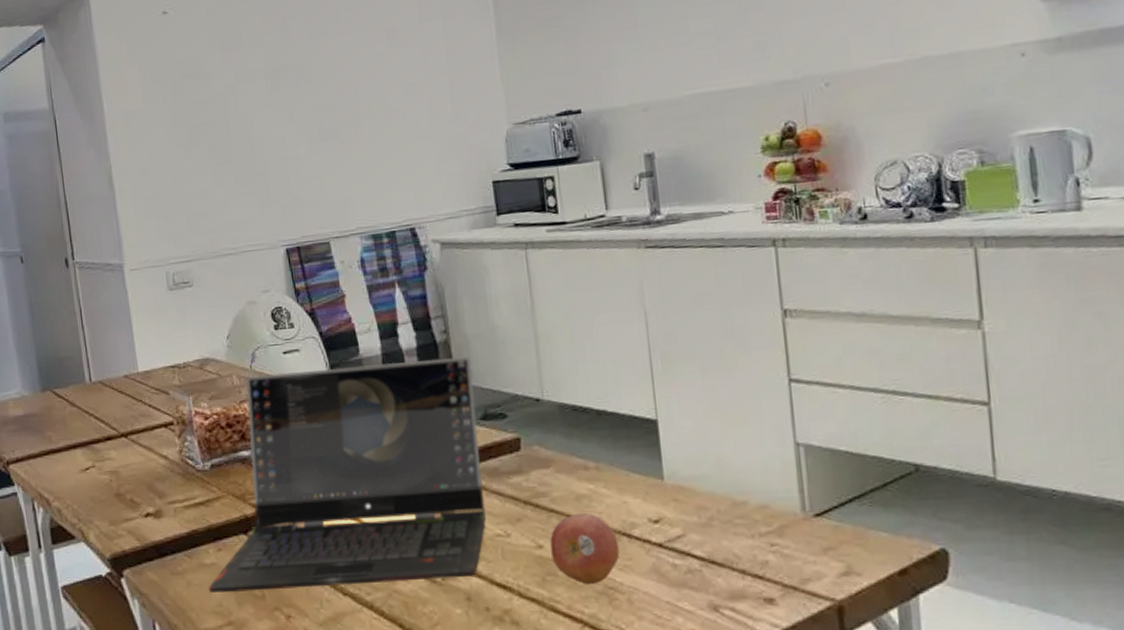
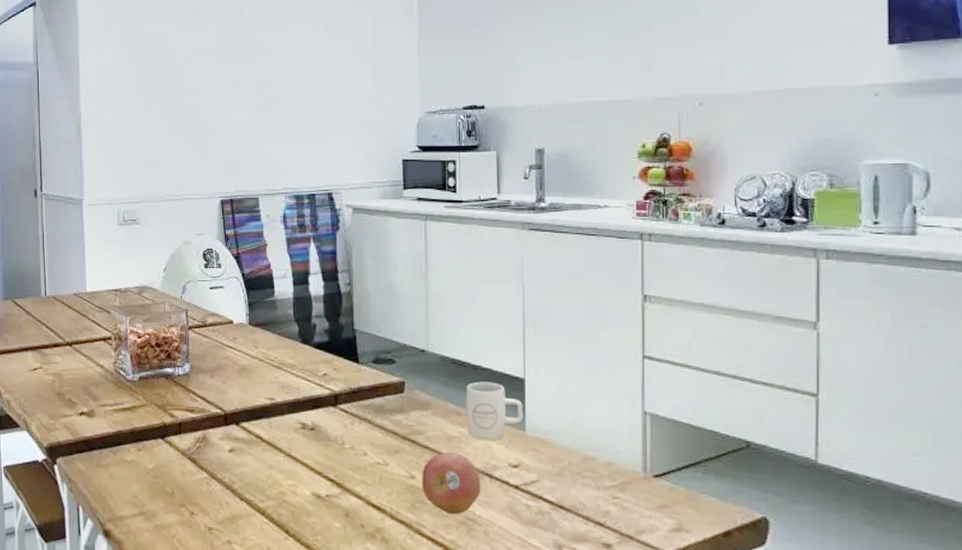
laptop computer: present [208,356,487,593] -> none [126,304,370,496]
mug: none [591,427,660,496] -> present [465,381,523,441]

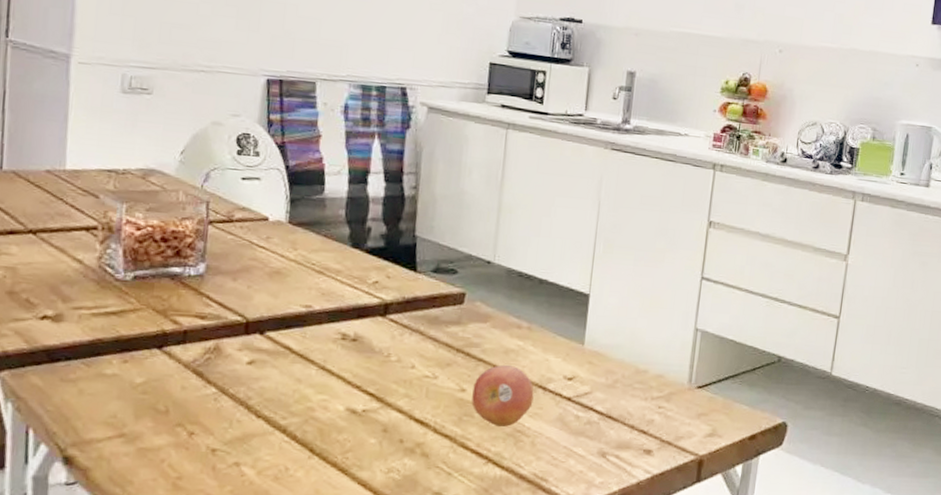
mug: present [465,381,523,441] -> none [526,295,585,354]

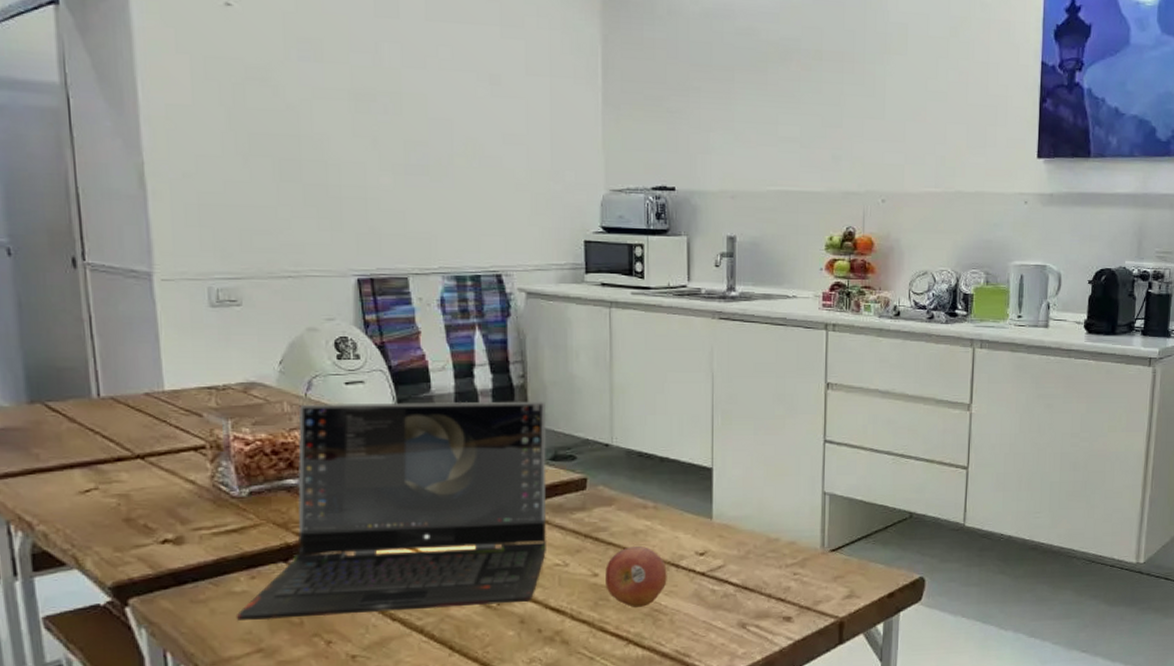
laptop computer: none [102,195,434,411] -> present [236,401,548,620]

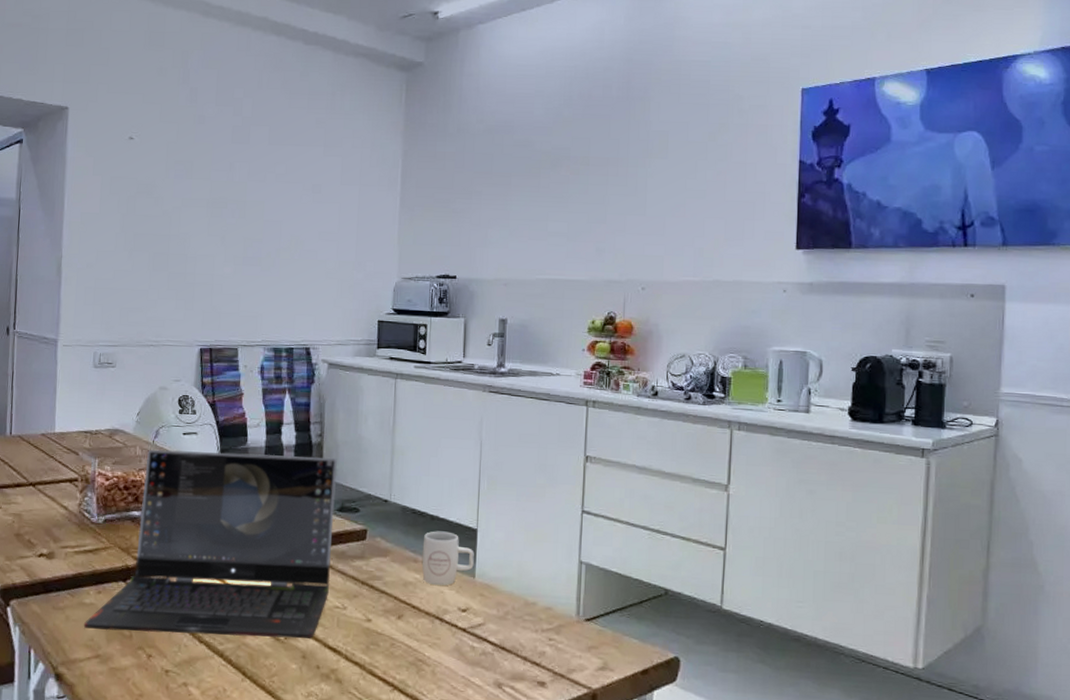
fruit: present [605,545,667,607] -> none [377,596,432,656]
mug: none [652,473,710,532] -> present [421,531,474,586]

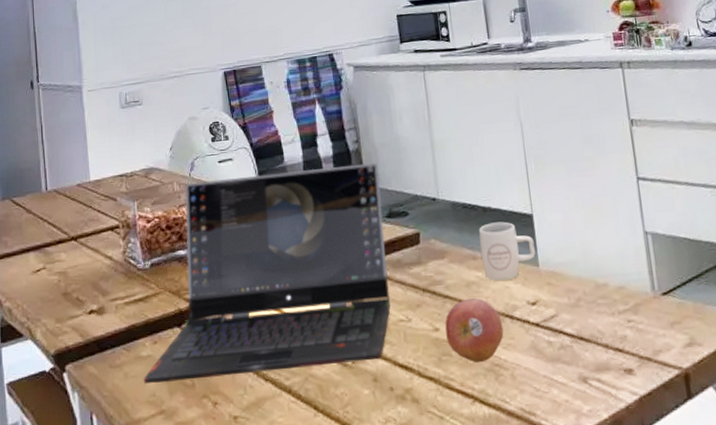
fruit: none [377,596,432,656] -> present [445,297,504,362]

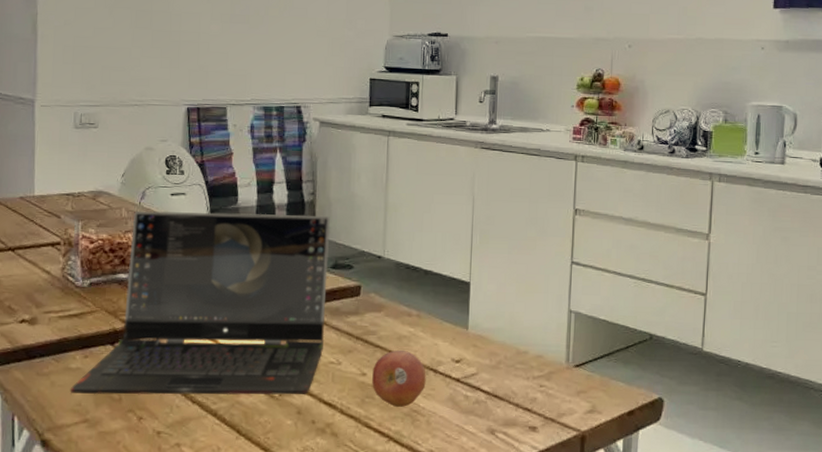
mug: present [479,221,536,282] -> none [415,285,467,339]

